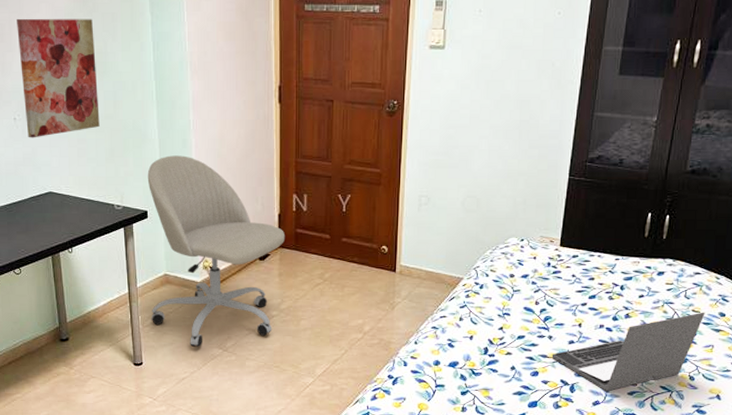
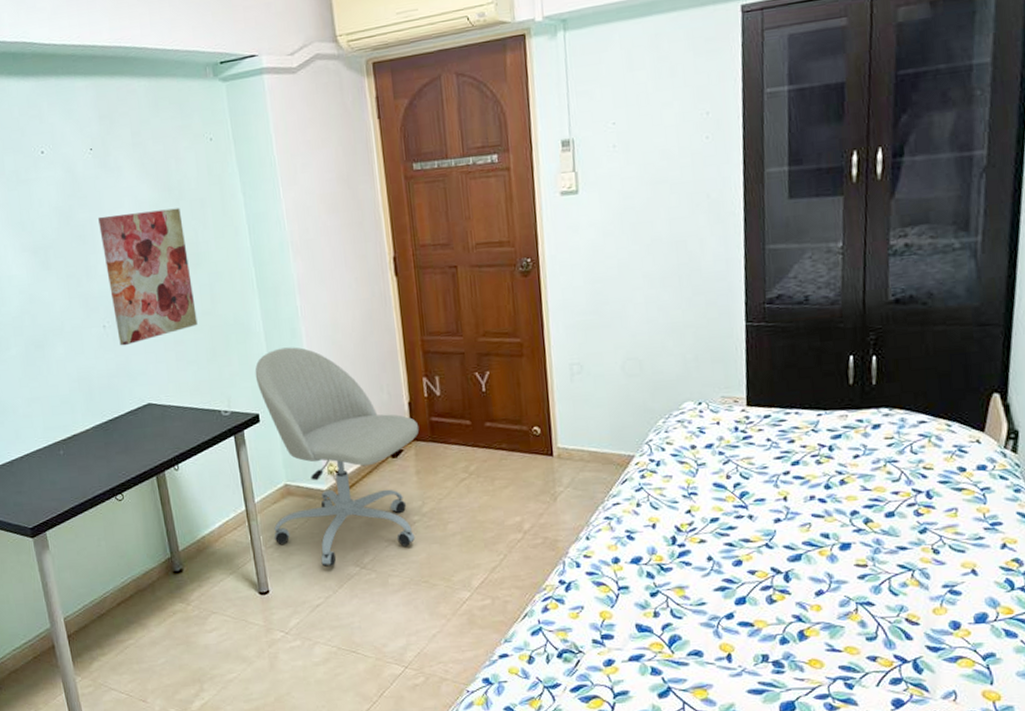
laptop: present [551,312,705,391] -> none [755,468,940,577]

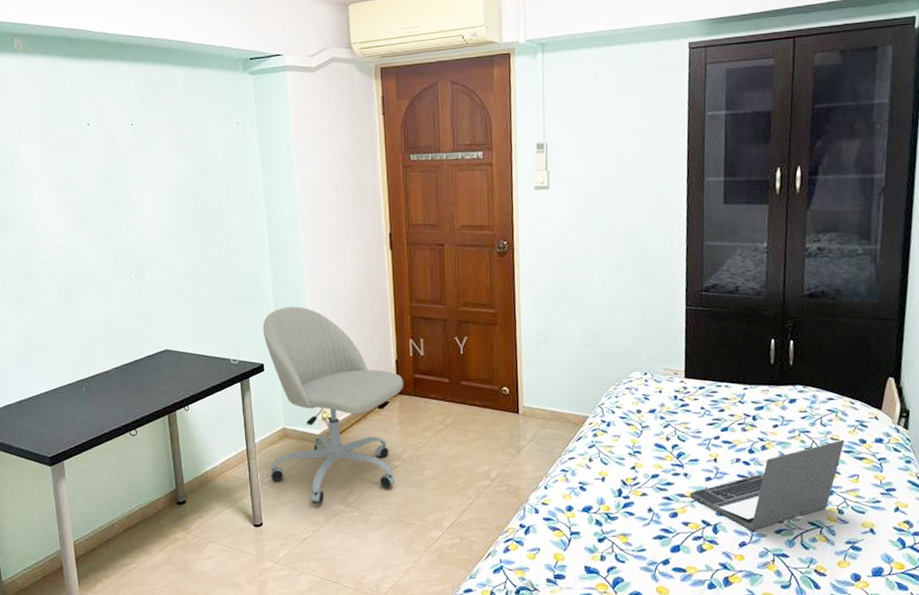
wall art: present [98,207,198,346] -> none [133,179,215,298]
laptop: none [755,468,940,577] -> present [689,439,845,530]

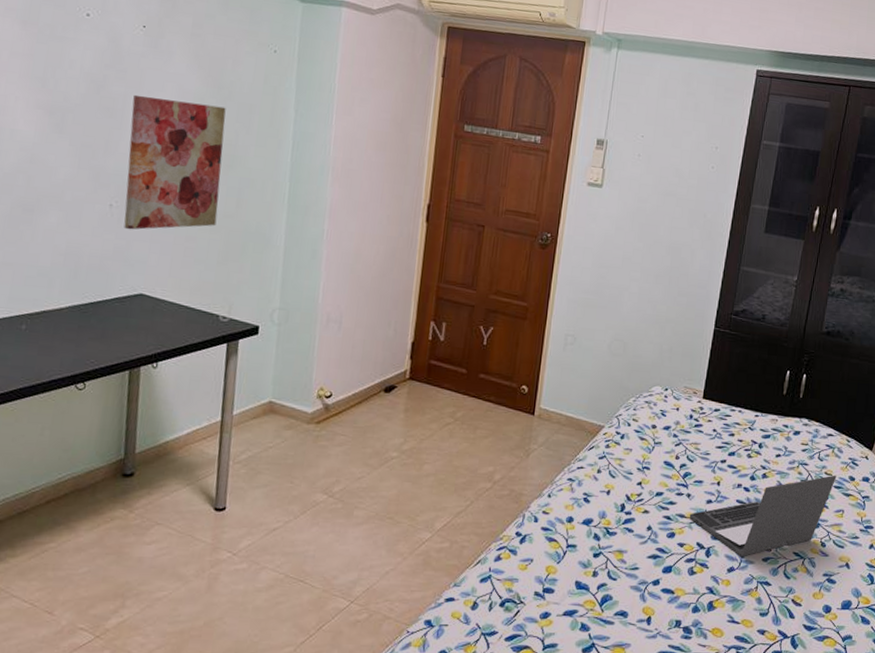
wall art: none [133,179,215,298] -> present [124,94,226,230]
office chair: present [262,306,404,504] -> none [244,266,417,492]

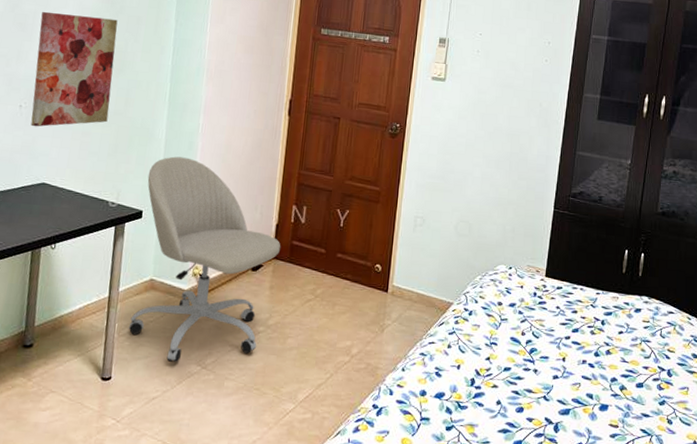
office chair: none [244,266,417,492] -> present [128,156,281,363]
laptop: present [689,475,837,556] -> none [536,352,680,432]

